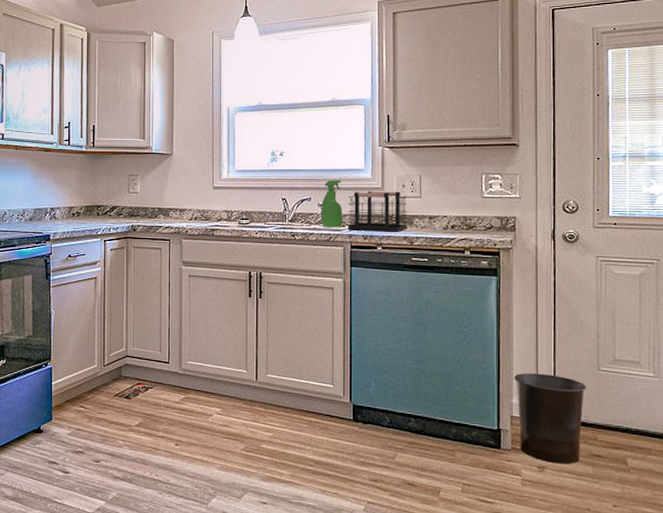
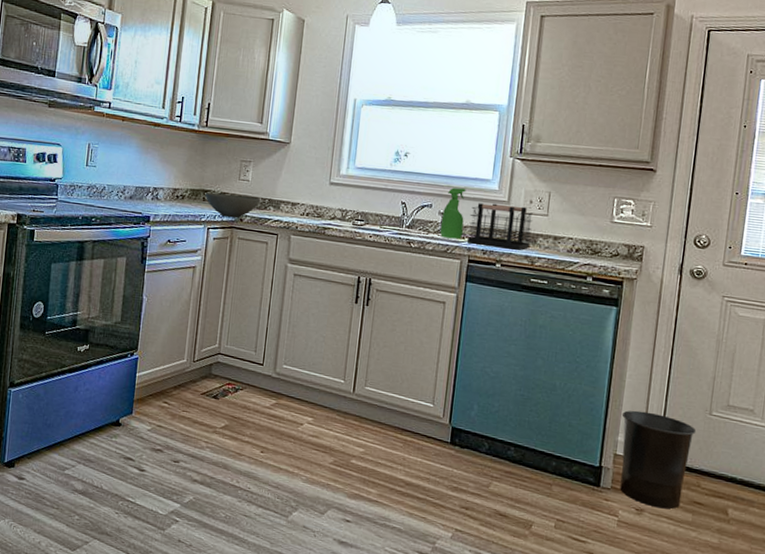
bowl: none [98,207,150,229] -> present [205,192,260,219]

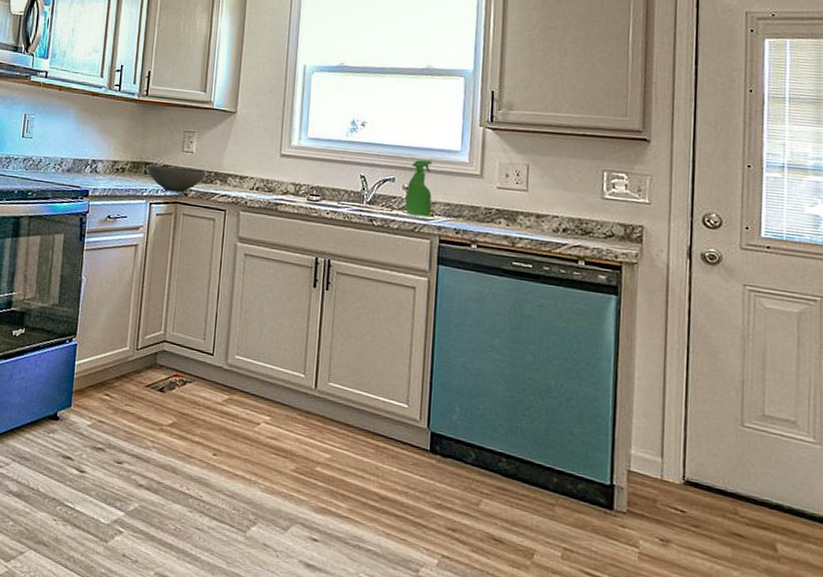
dish rack: present [466,203,533,250] -> none [436,177,511,230]
waste bin: present [620,410,697,509] -> none [633,418,727,541]

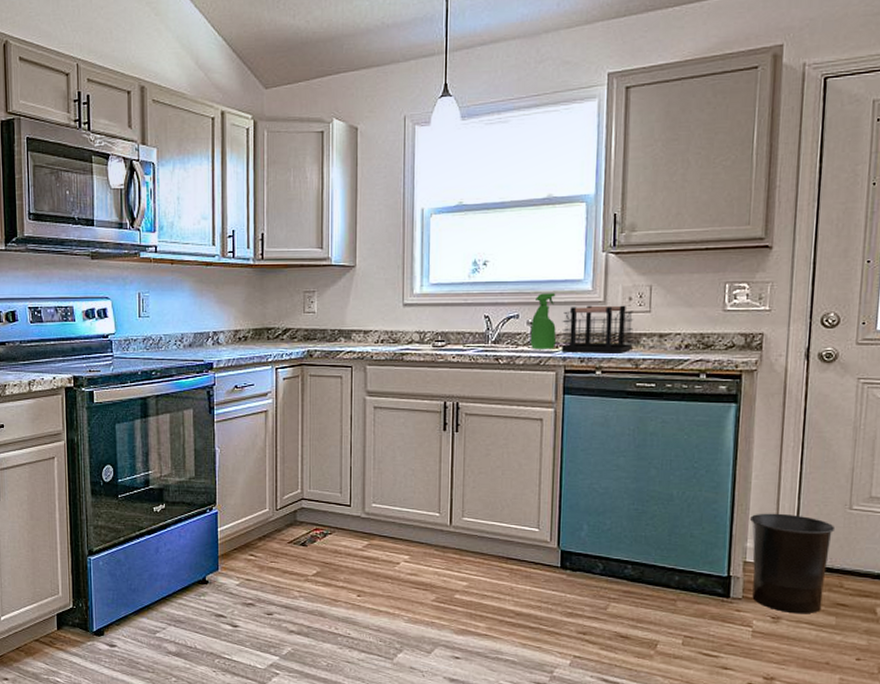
bowl: present [146,164,205,193] -> none [269,329,329,354]
dish rack: none [436,177,511,230] -> present [561,305,634,353]
waste bin: none [633,418,727,541] -> present [749,513,836,614]

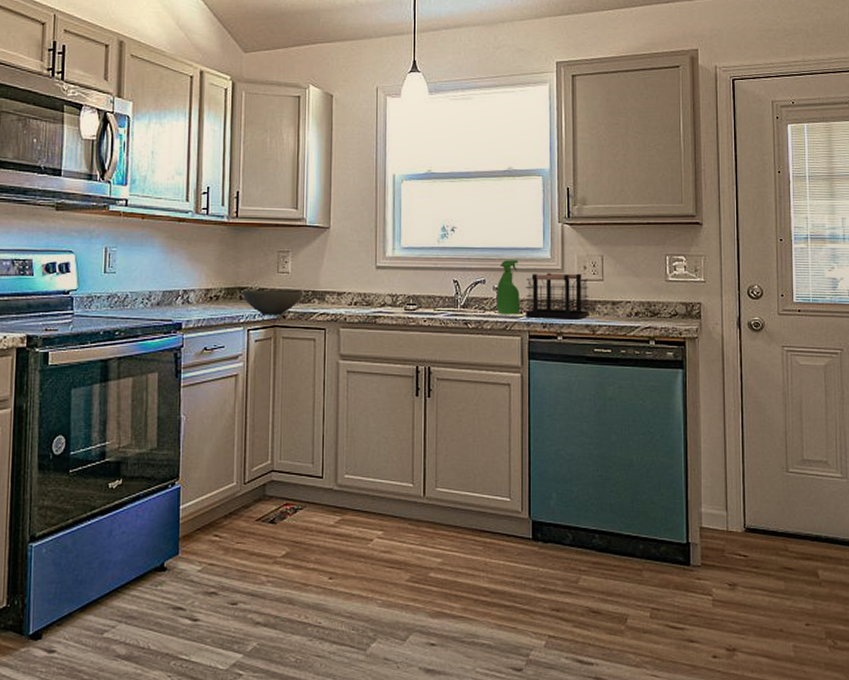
bowl: none [269,329,329,354] -> present [241,289,302,316]
waste bin: present [749,513,836,614] -> none [702,477,776,580]

